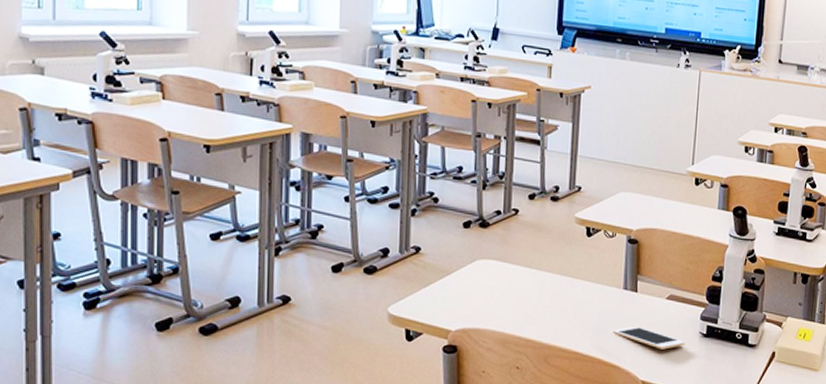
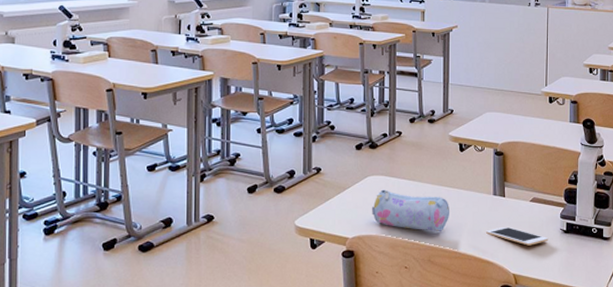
pencil case: none [480,276,572,328] -> present [372,189,449,231]

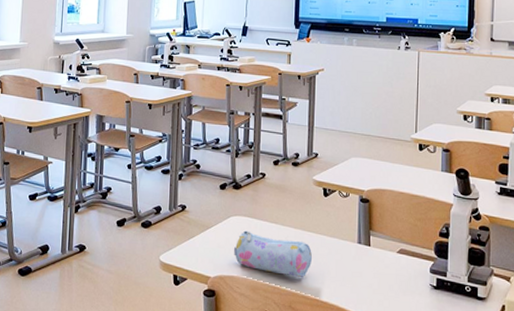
cell phone: present [485,227,549,246] -> none [349,278,417,300]

